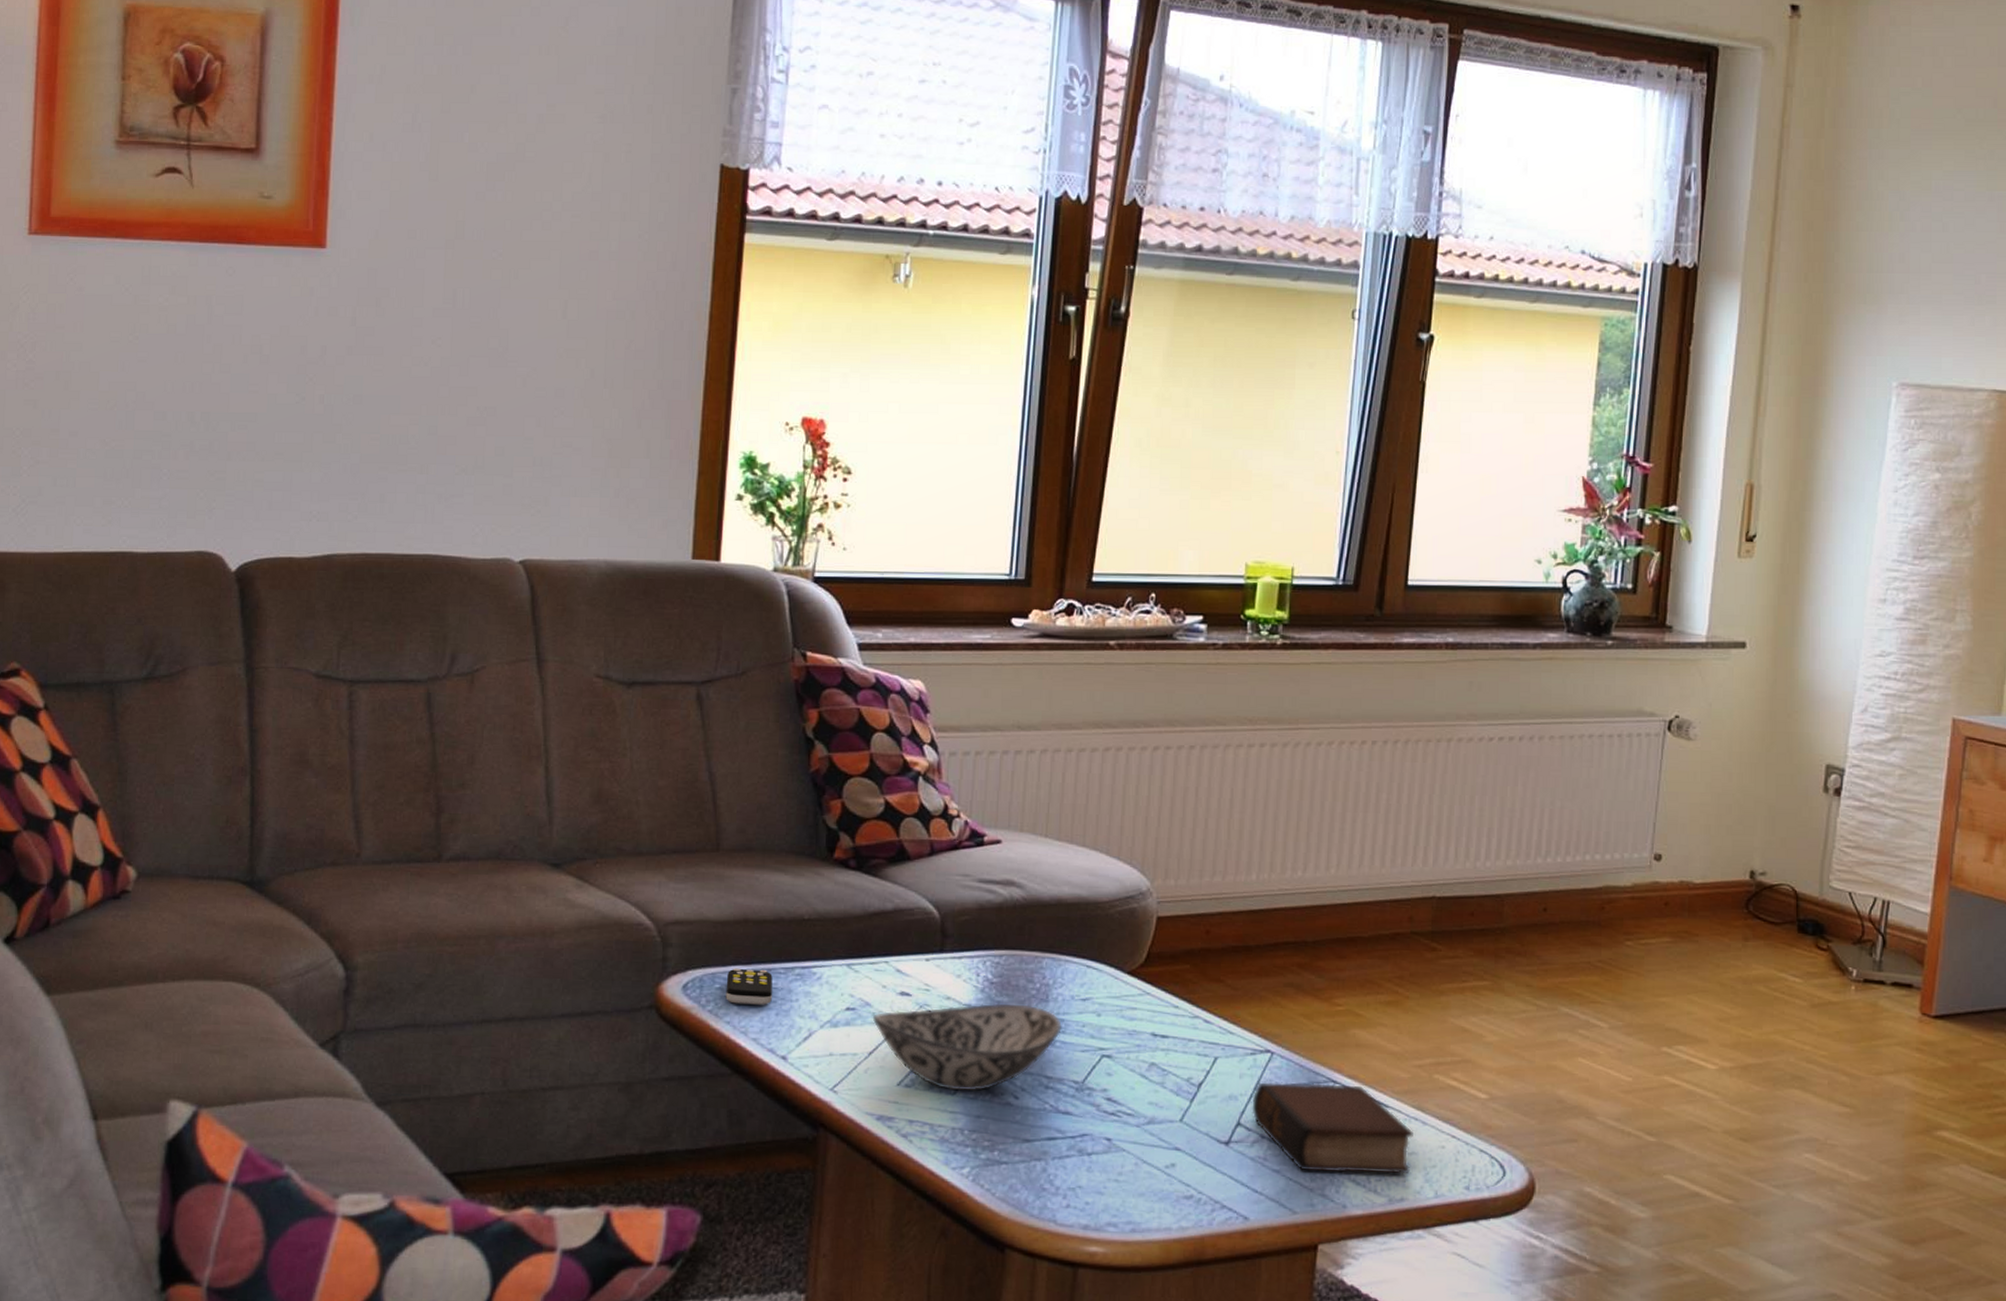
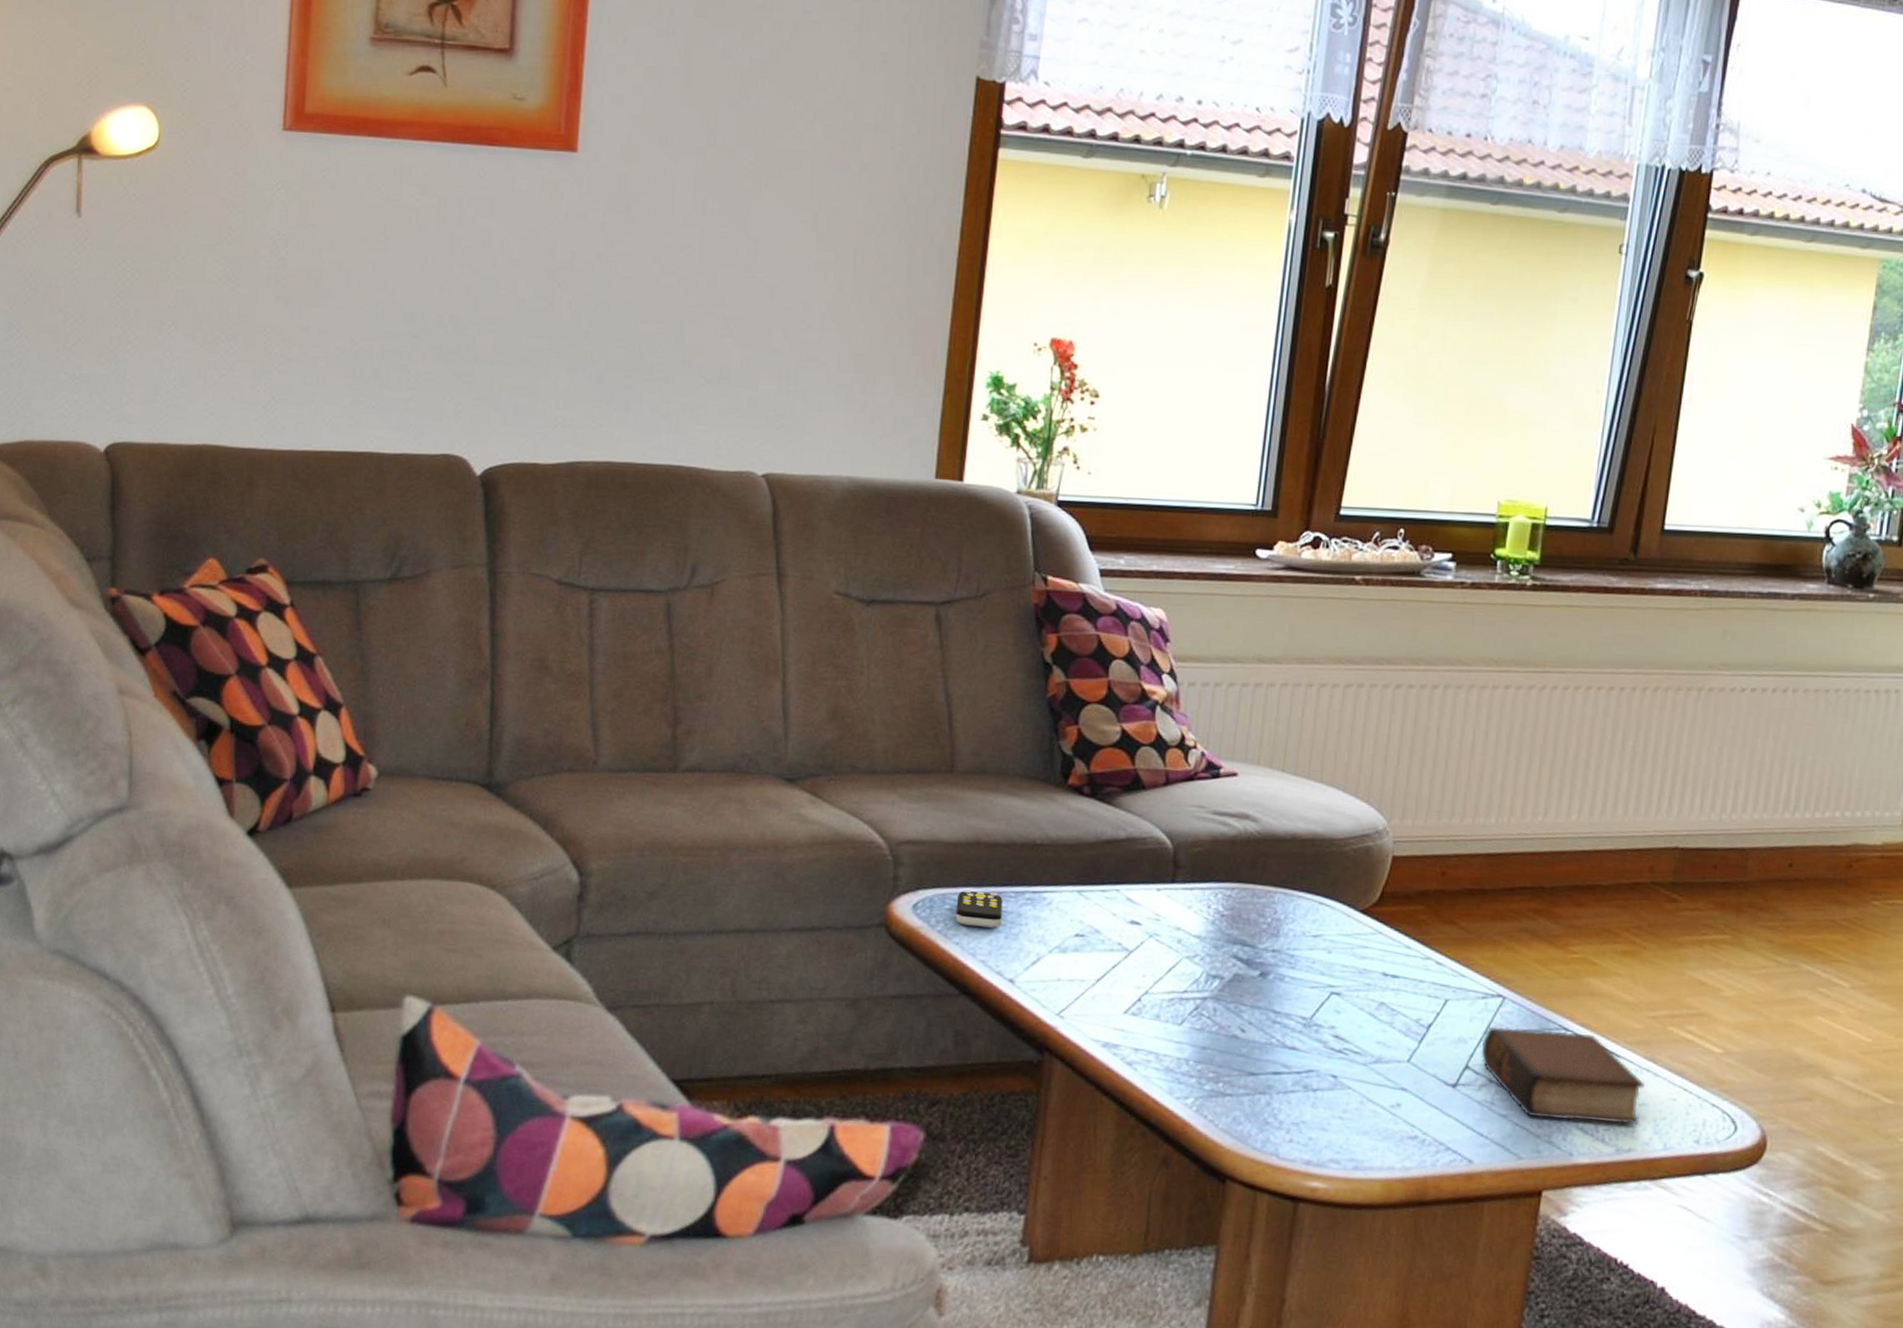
decorative bowl: present [872,1003,1062,1092] -> none [1101,936,1292,1023]

